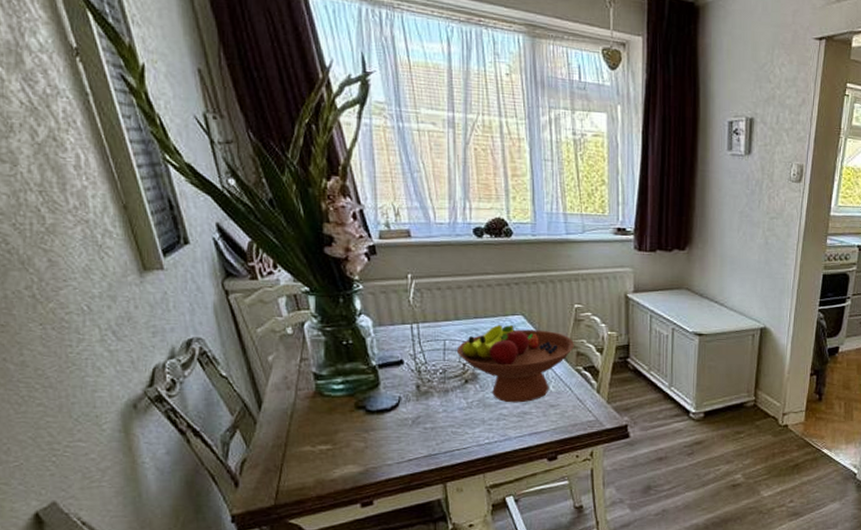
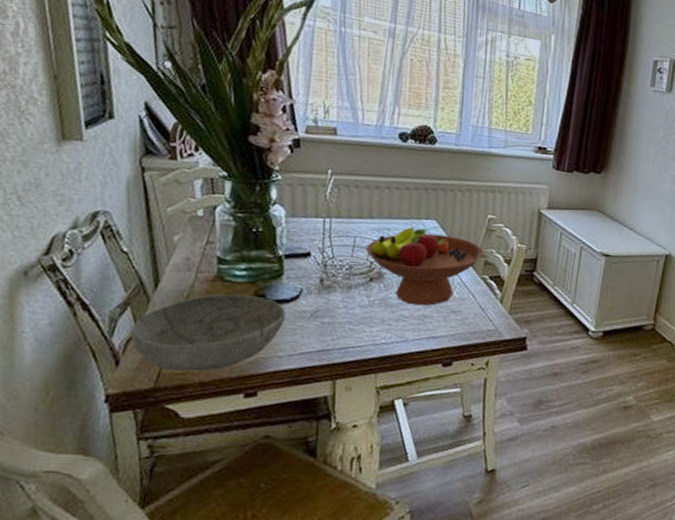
bowl: none [243,408,388,487] -> present [130,294,286,372]

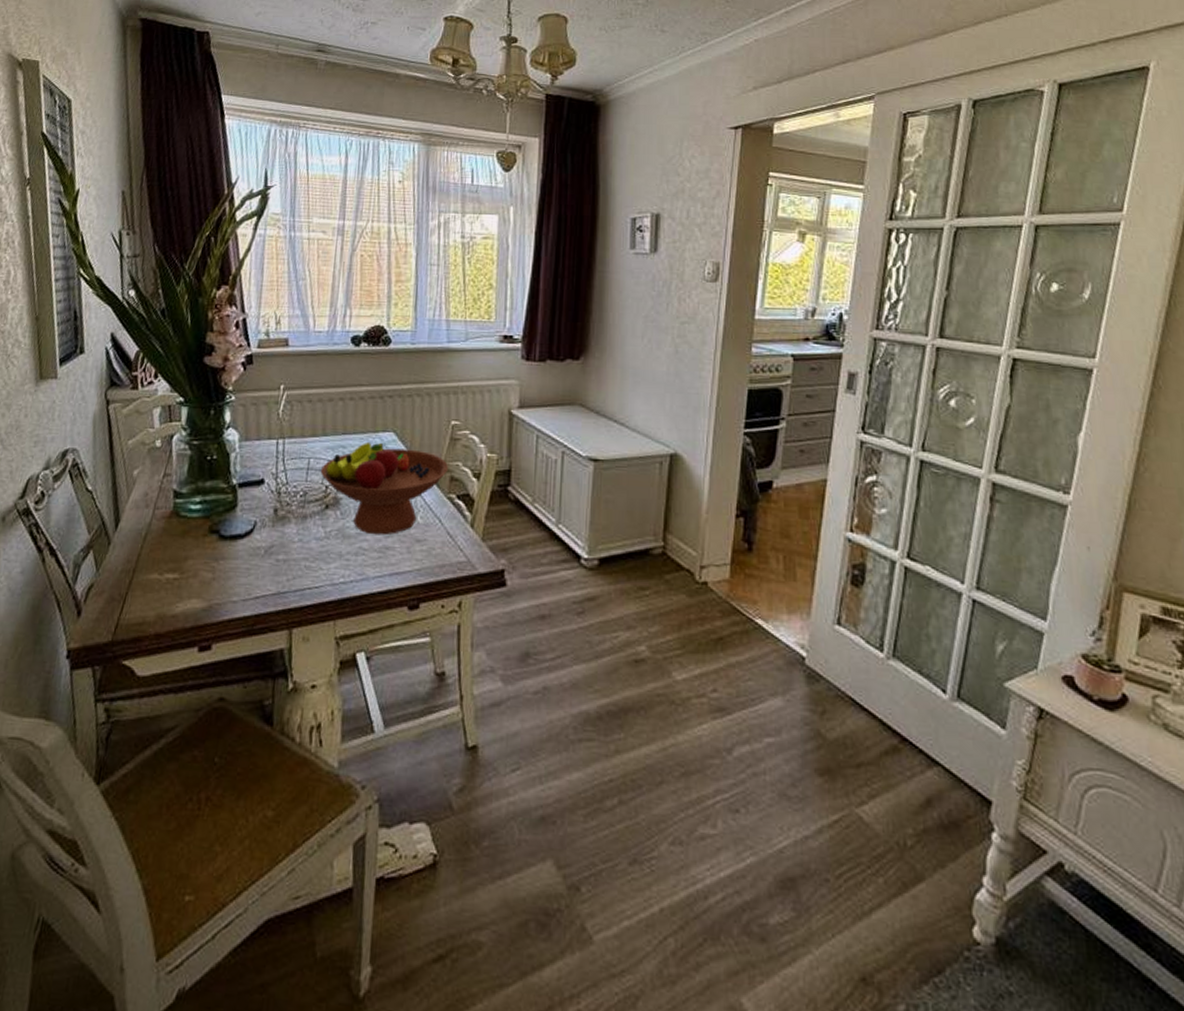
bowl: present [130,294,286,372] -> none [92,531,240,622]

